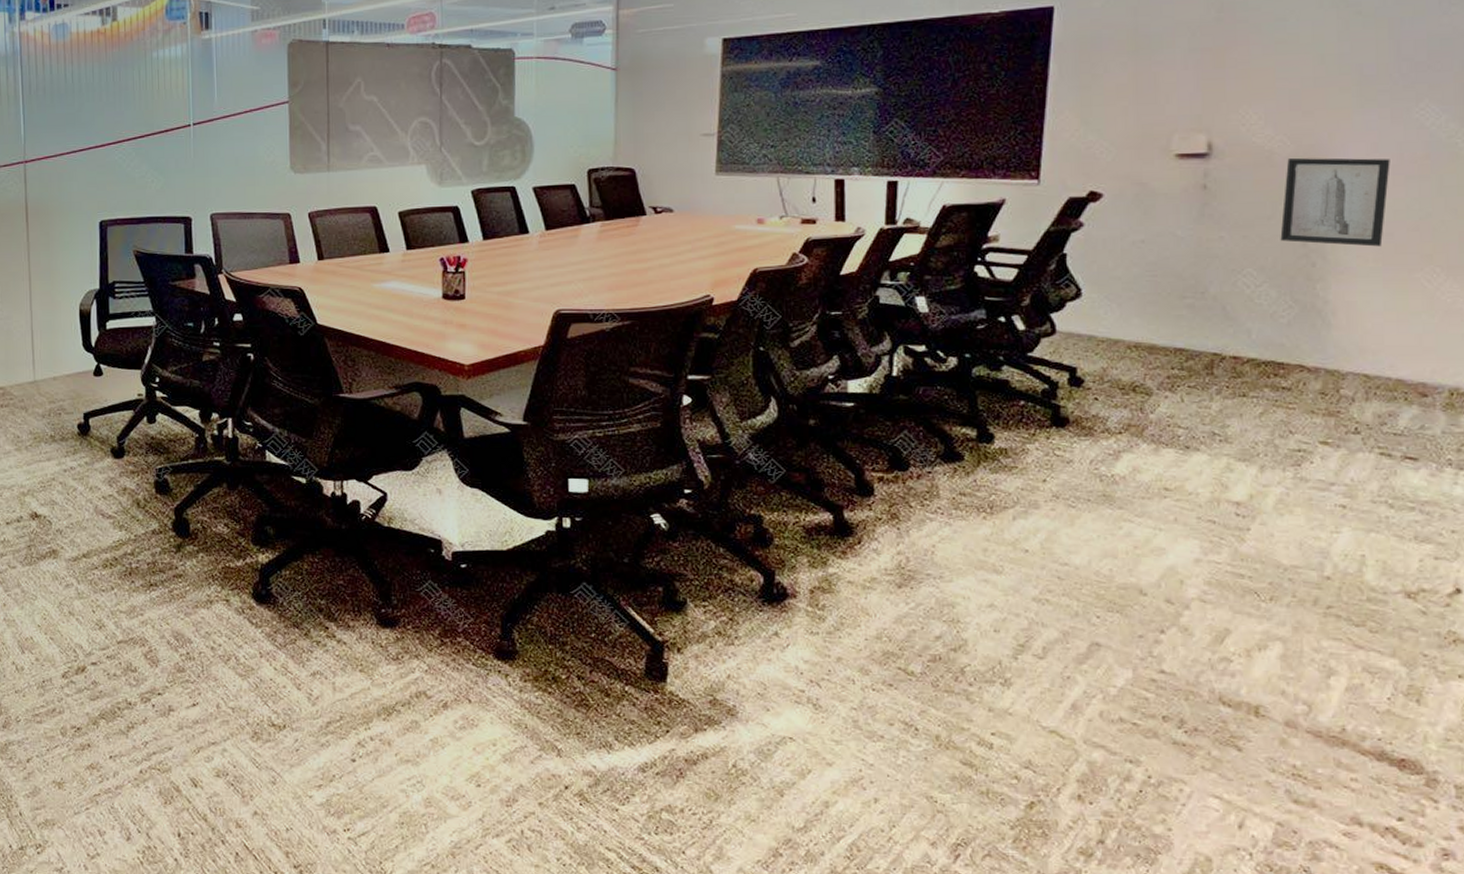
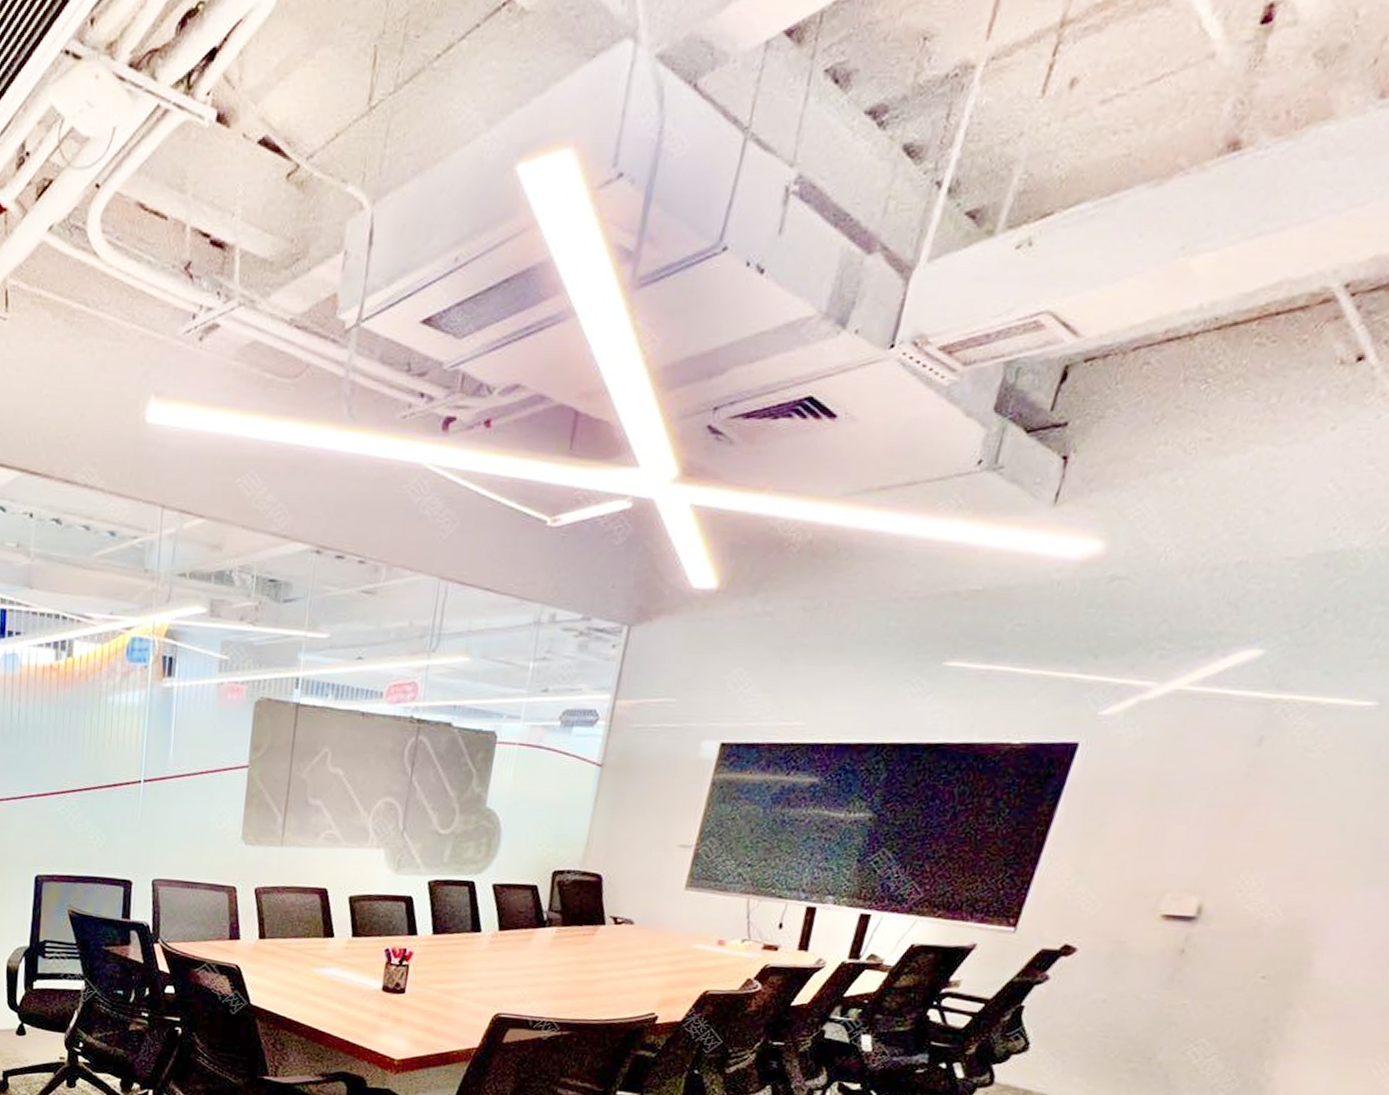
wall art: present [1280,157,1390,247] -> none [1242,929,1379,1029]

